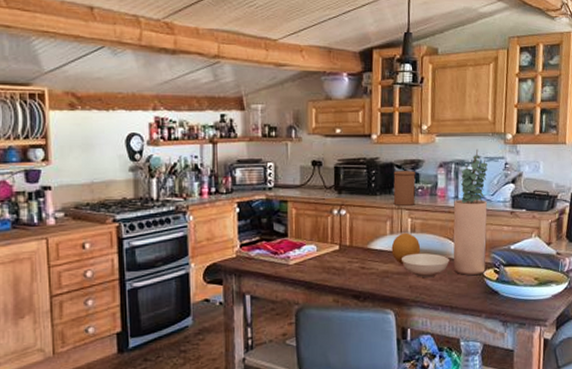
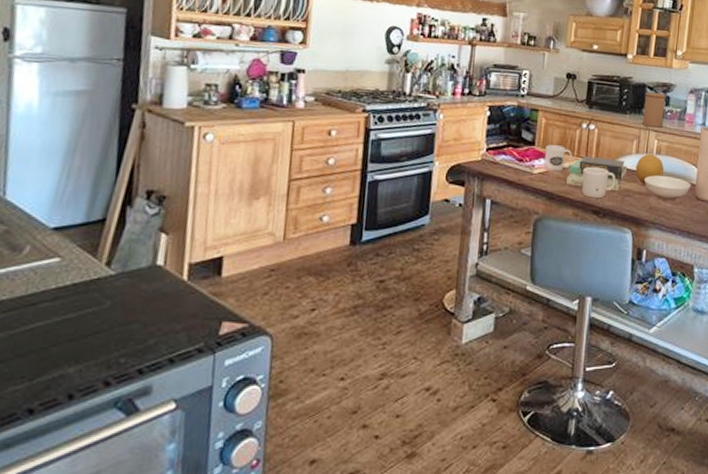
mug: none [299,234,327,262] -> present [544,145,573,172]
books: none [323,241,384,274] -> present [566,155,628,192]
mug: none [339,251,373,283] -> present [581,166,616,199]

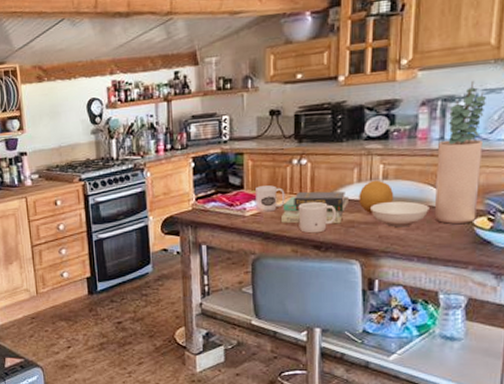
canister: present [642,92,666,128] -> none [362,112,390,152]

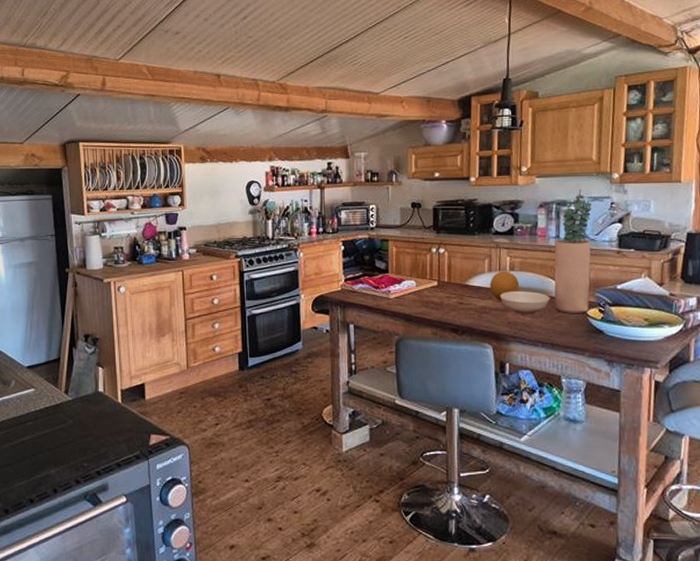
mug: present [255,185,285,213] -> none [399,271,426,296]
books: present [281,191,350,224] -> none [422,278,482,310]
mug: present [298,201,337,234] -> none [437,287,471,317]

